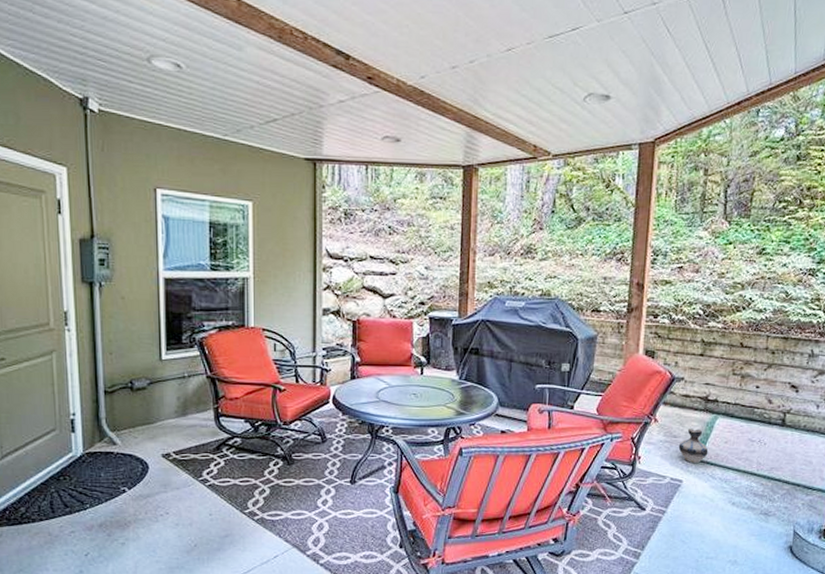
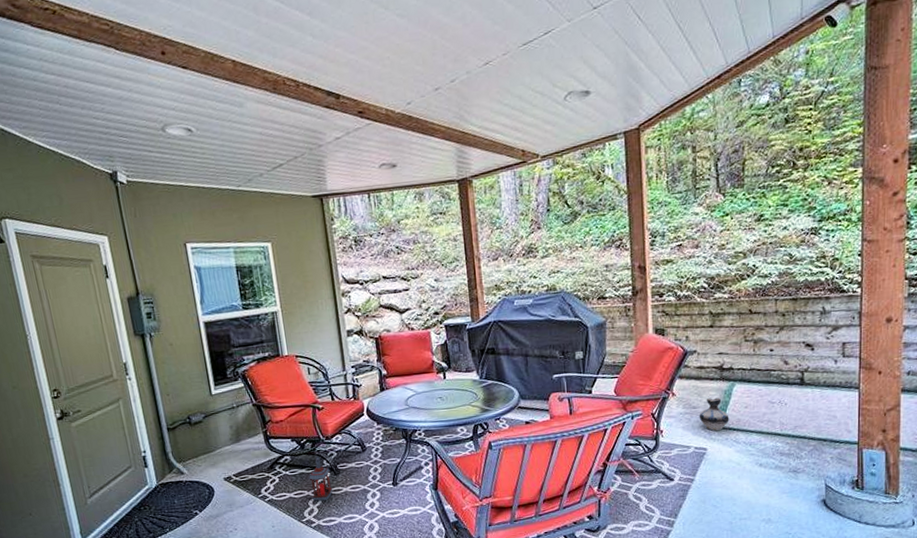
lantern: none [259,443,284,491] -> present [309,457,333,501]

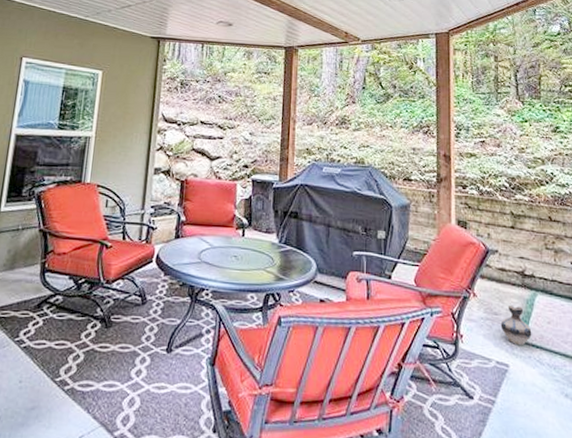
lantern: present [309,457,333,501] -> none [73,302,102,358]

